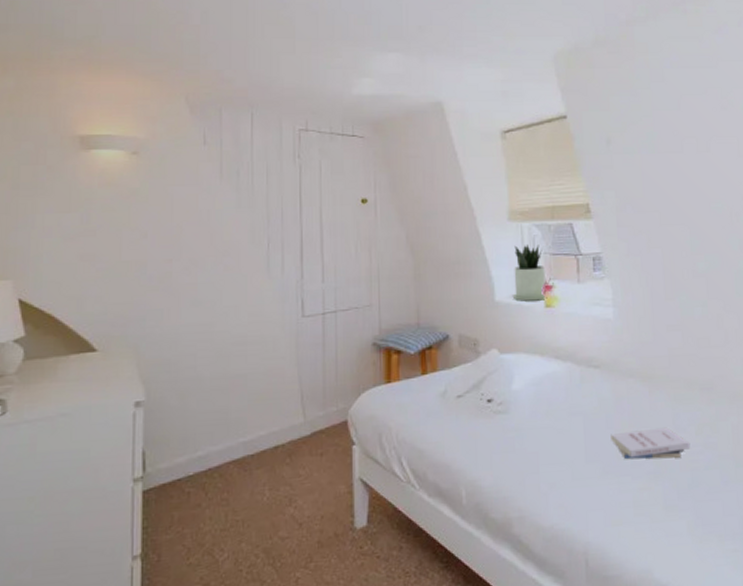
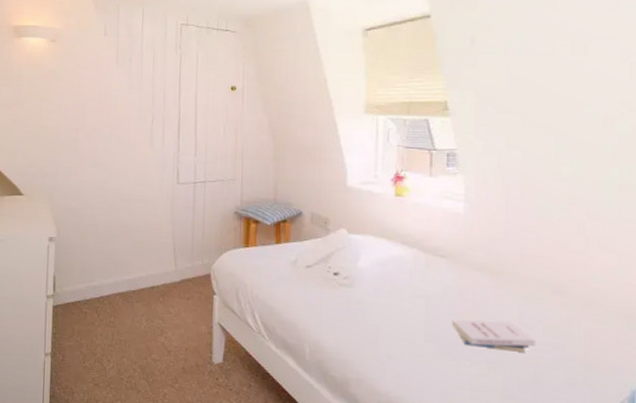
planter: present [512,244,548,301] -> none [363,136,398,189]

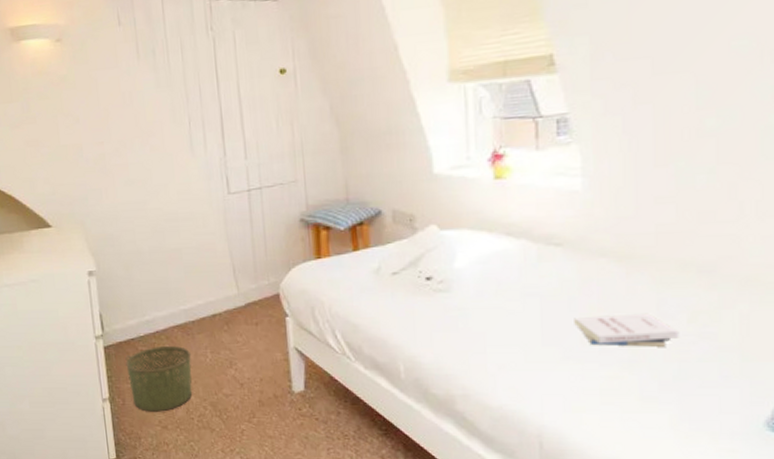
basket: none [70,310,129,370] -> present [125,346,192,412]

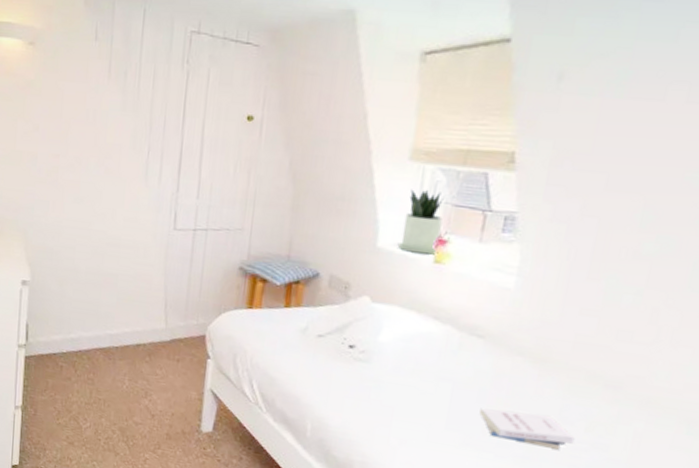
basket: present [125,346,192,412] -> none [44,365,110,428]
planter: none [454,107,497,173] -> present [397,189,444,255]

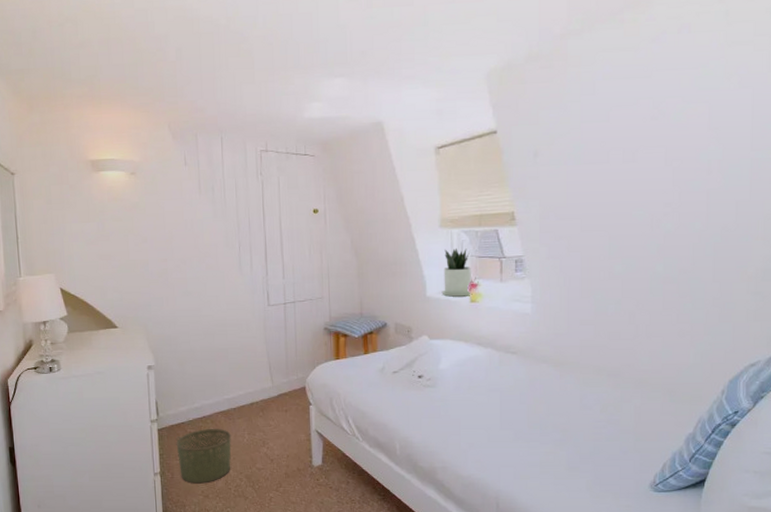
basket: none [44,365,110,428] -> present [176,429,232,484]
books: present [479,408,575,450] -> none [523,405,595,430]

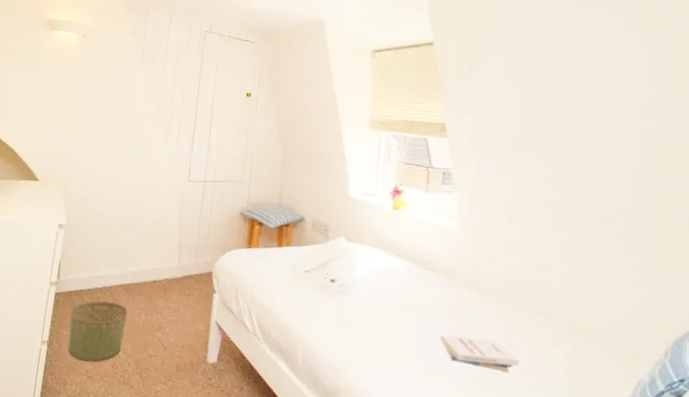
planter: present [441,248,473,297] -> none [364,150,397,202]
books: none [523,405,595,430] -> present [440,334,519,372]

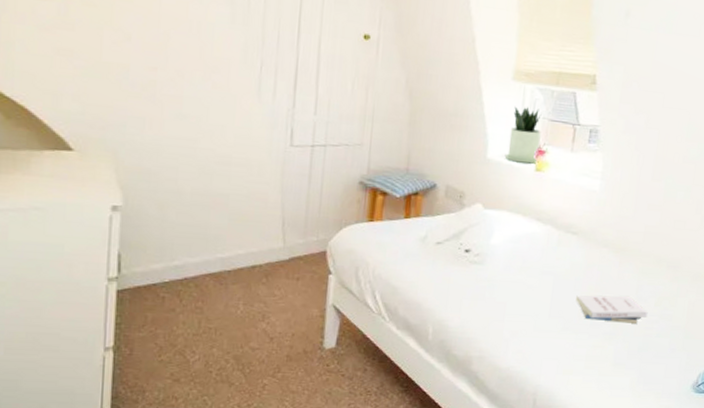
basket: present [68,300,129,362] -> none [141,294,222,364]
planter: none [364,150,397,202] -> present [504,106,542,164]

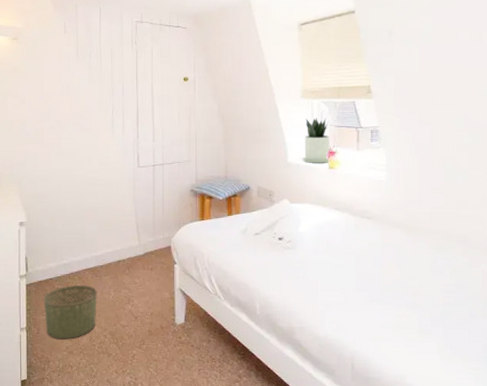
basket: none [141,294,222,364] -> present [43,285,98,340]
books: present [576,295,648,324] -> none [378,269,445,294]

